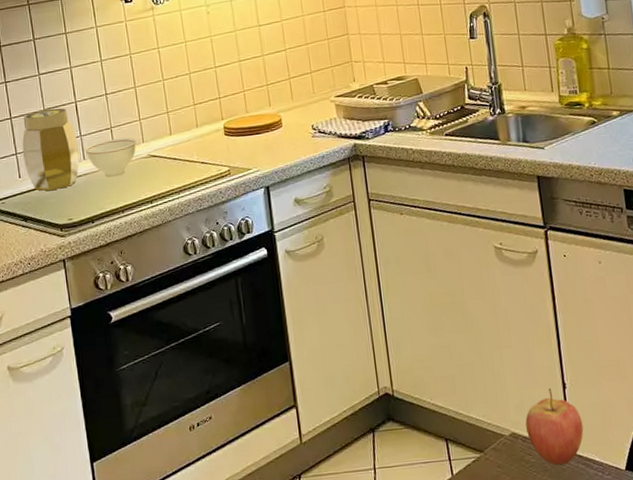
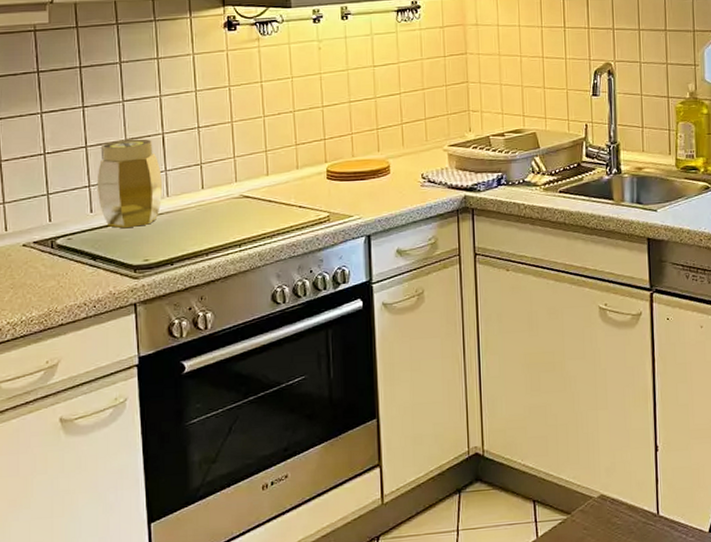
bowl: present [84,137,137,177] -> none [168,175,229,217]
fruit: present [525,388,584,466] -> none [615,450,672,528]

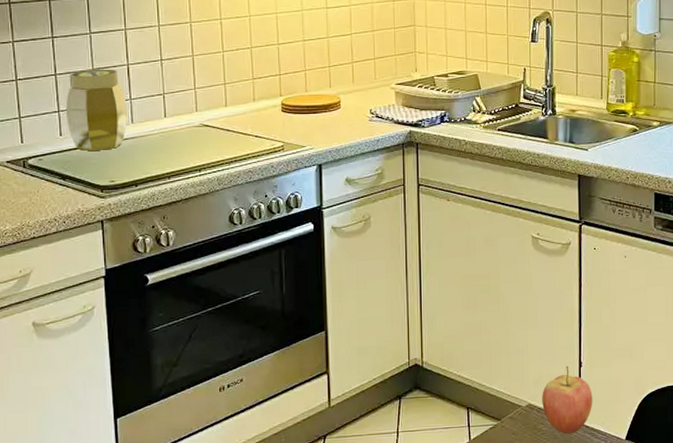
fruit: none [615,450,672,528] -> present [542,366,593,435]

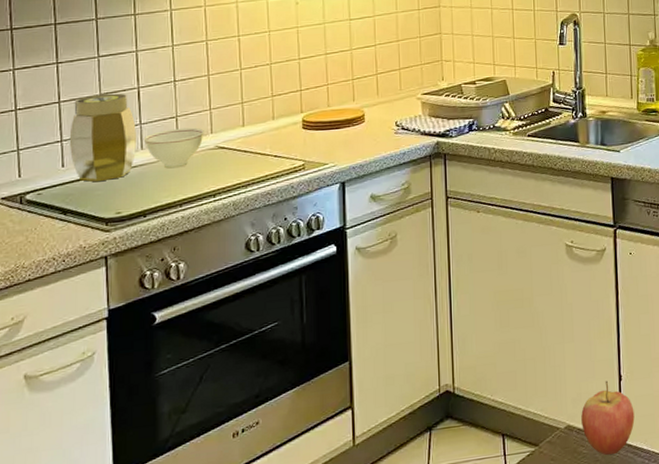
bowl: none [133,105,190,143] -> present [143,127,204,169]

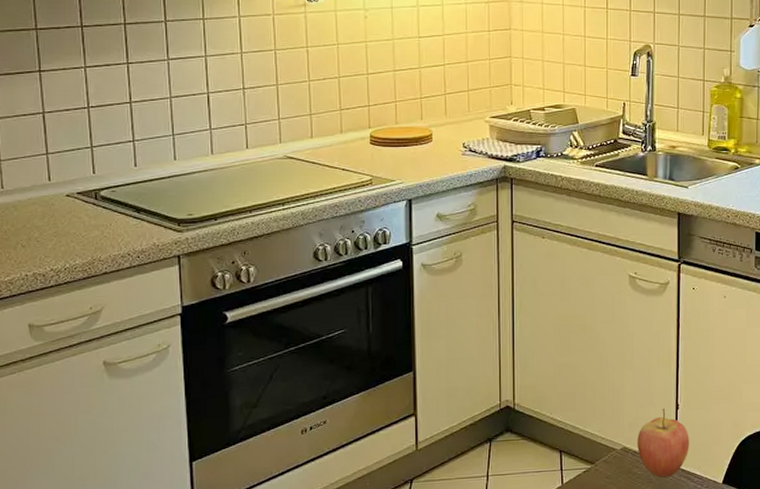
jar: present [69,93,136,182] -> none [141,97,206,183]
bowl: present [143,127,204,169] -> none [213,136,273,175]

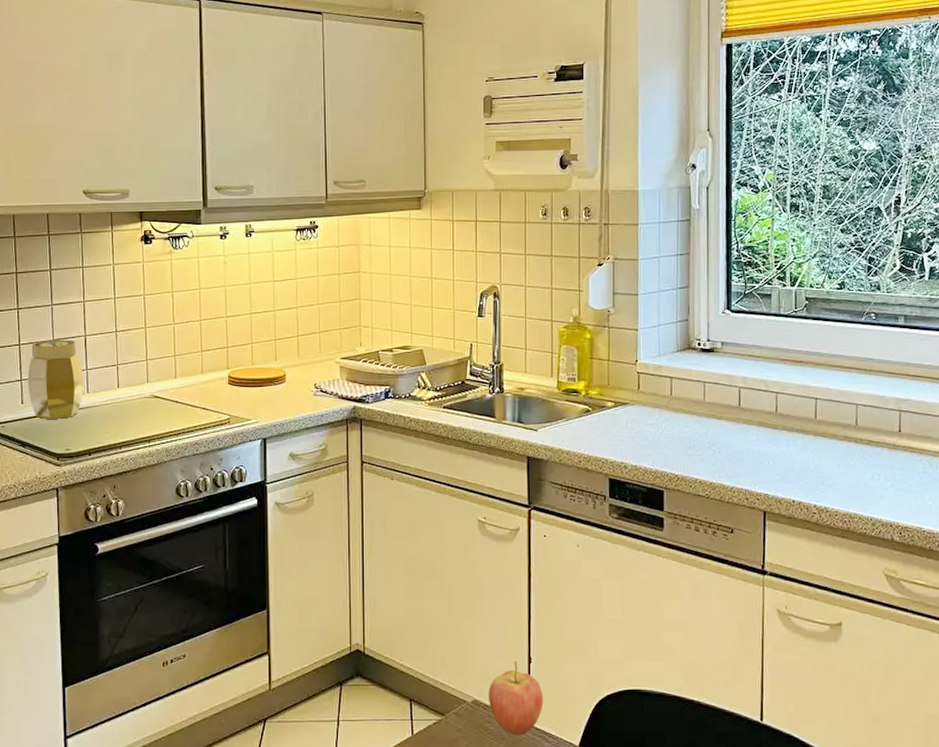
jar: none [141,97,206,183] -> present [27,339,83,420]

